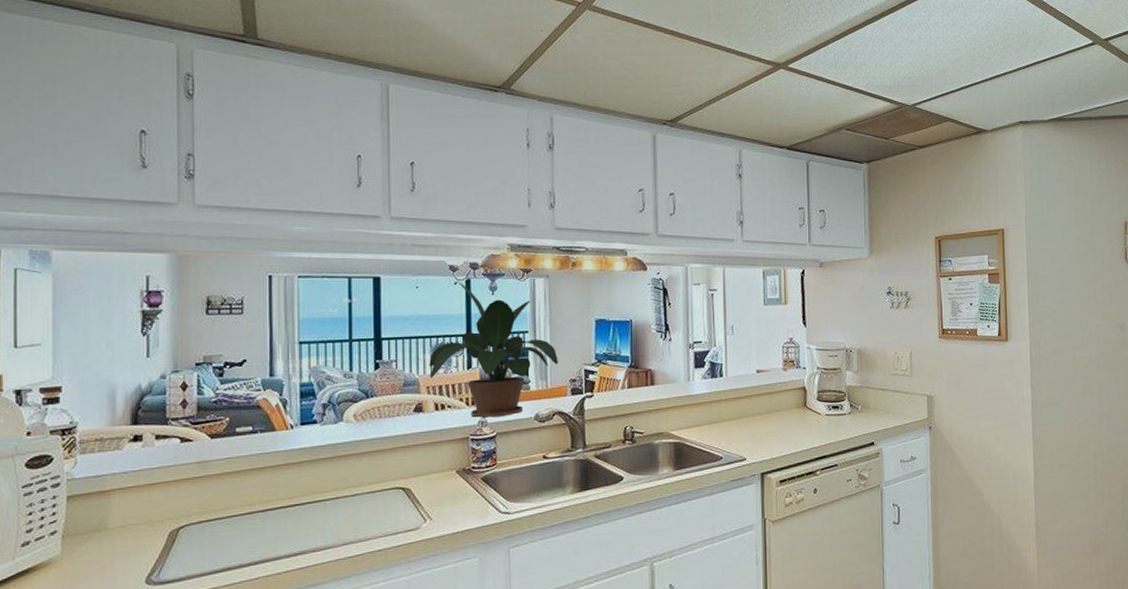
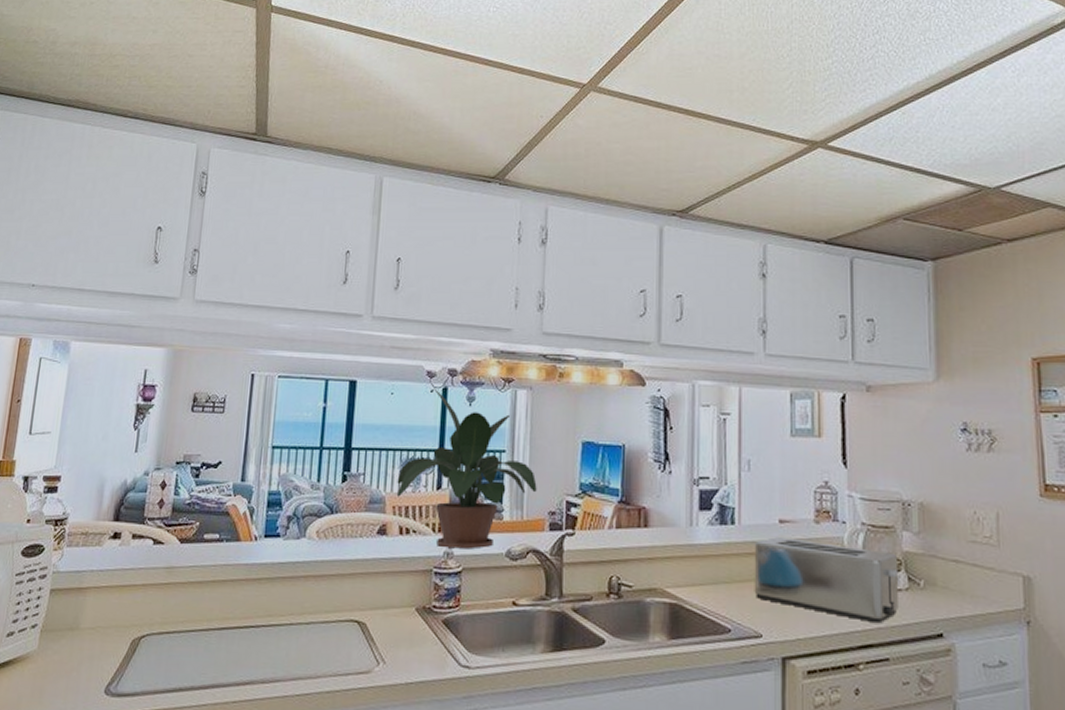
toaster: none [738,383,844,441] -> present [754,537,899,624]

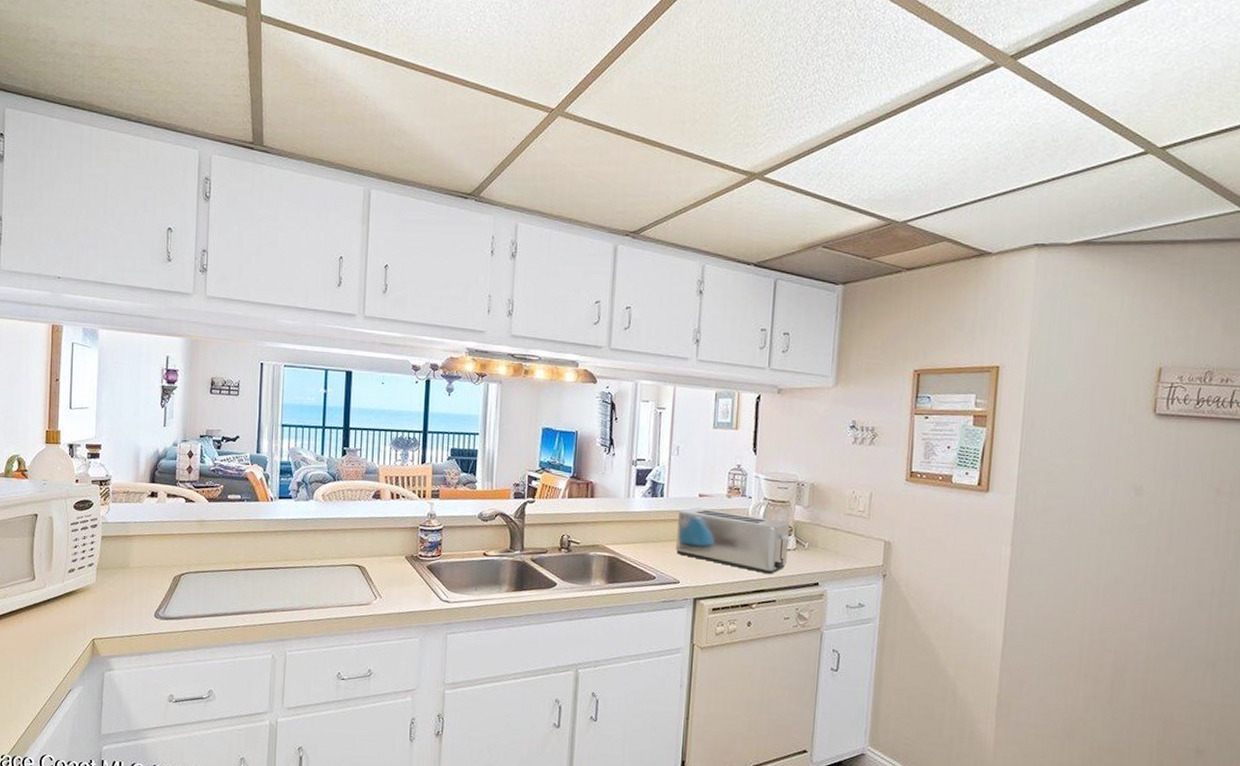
potted plant: present [396,388,537,550] -> none [388,380,504,512]

